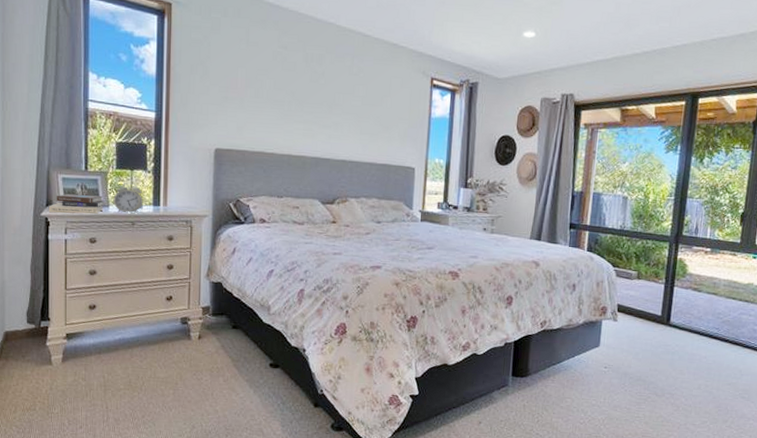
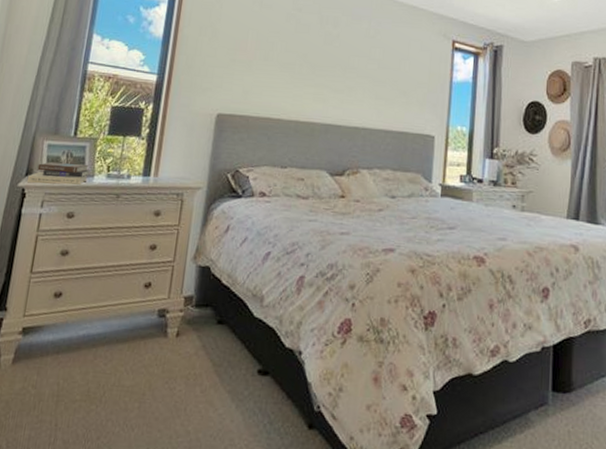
alarm clock: present [113,182,143,213] -> none [99,149,133,184]

